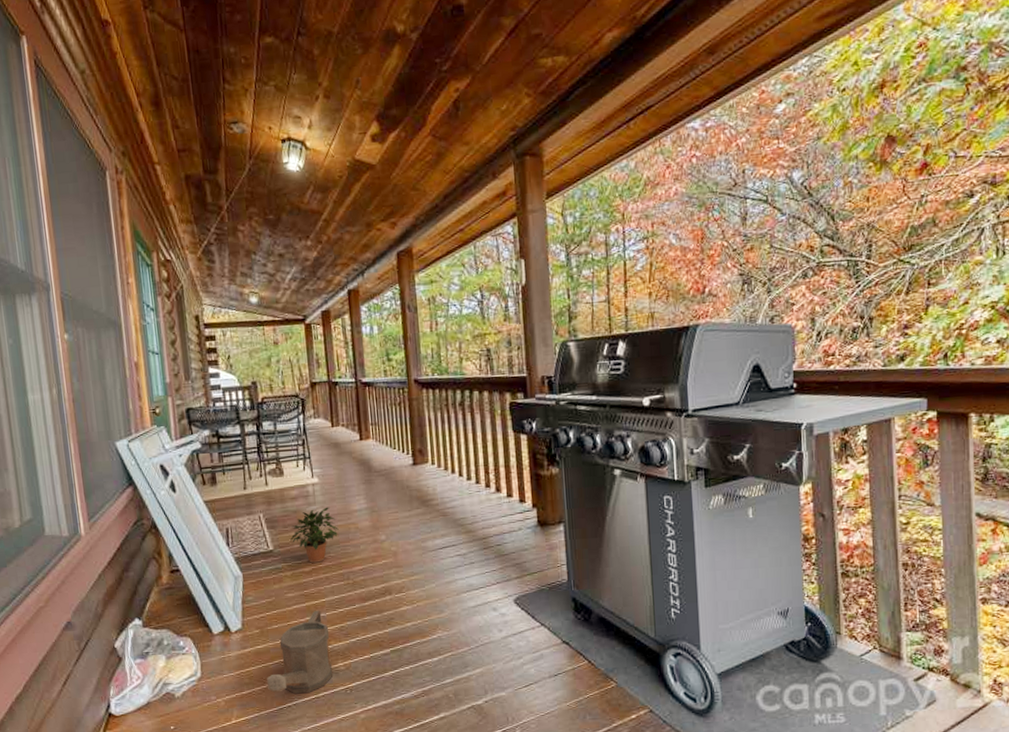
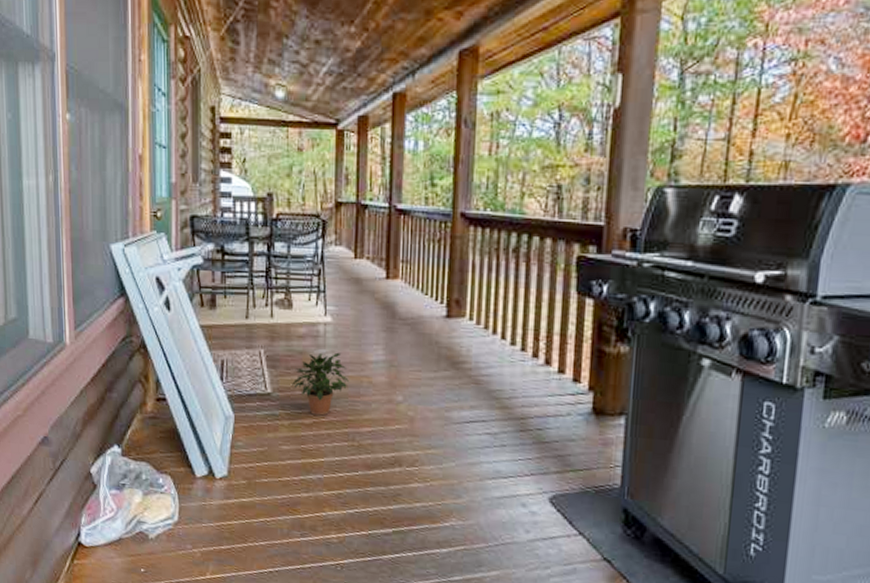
watering can: present [267,610,332,694] -> none [249,469,325,562]

